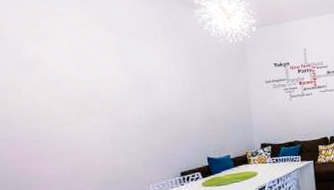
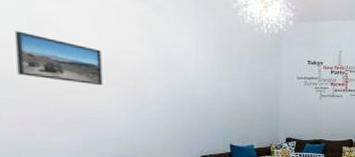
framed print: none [8,75,87,117] -> present [14,30,103,86]

